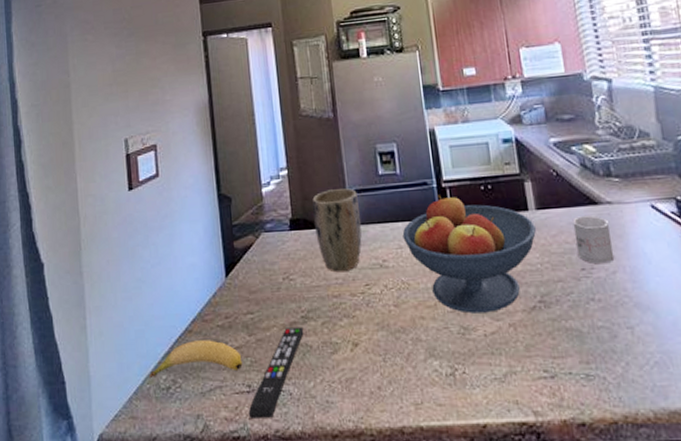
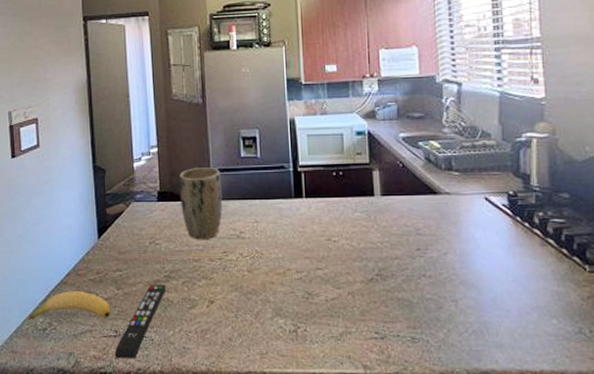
fruit bowl: present [402,195,536,314] -> none [259,178,379,282]
mug: present [572,215,615,264] -> none [413,204,447,246]

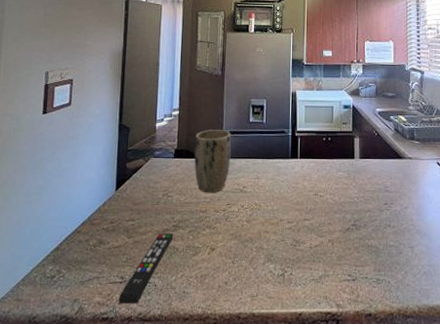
banana: present [28,291,111,321] -> none [37,239,120,269]

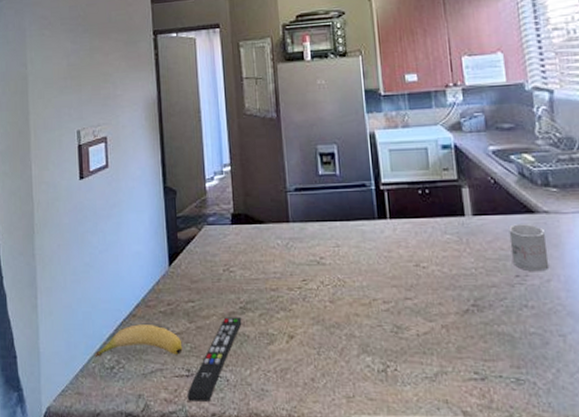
banana: none [37,239,120,269] -> present [95,324,183,358]
plant pot: present [194,130,232,193] -> none [253,187,301,267]
mug: none [383,166,408,201] -> present [508,224,550,272]

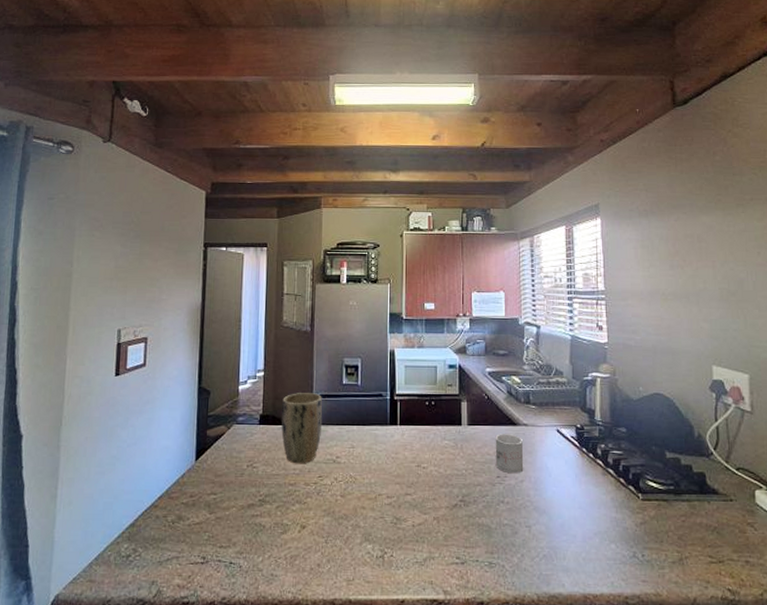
banana: present [95,324,183,358] -> none [112,515,201,547]
remote control: present [187,317,242,402] -> none [199,509,260,587]
plant pot: none [253,187,301,267] -> present [281,393,323,464]

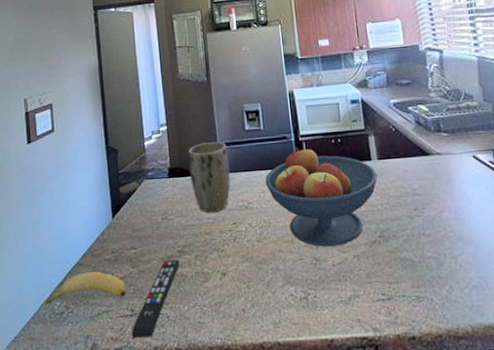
banana: none [112,515,201,547] -> present [45,271,127,305]
remote control: none [199,509,260,587] -> present [131,260,180,338]
fruit bowl: none [356,406,465,507] -> present [265,147,378,247]
mug: present [495,434,524,474] -> none [408,164,442,205]

